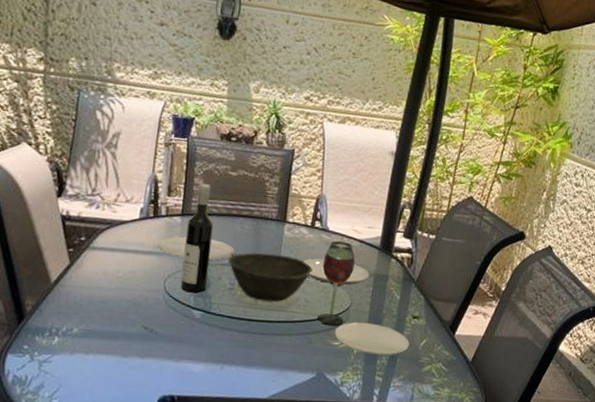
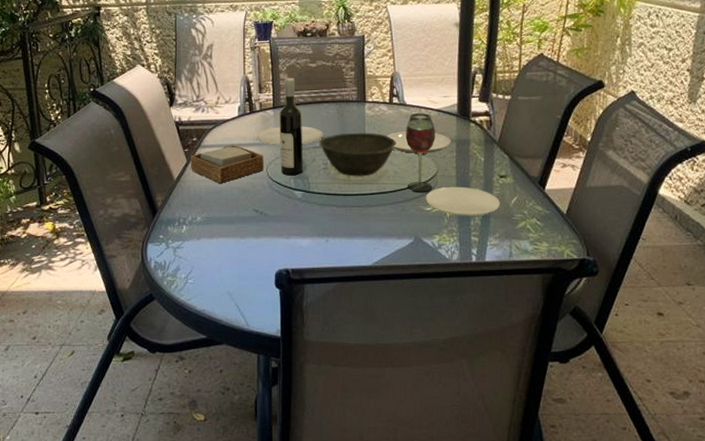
napkin holder: none [73,249,163,293] -> present [191,144,265,183]

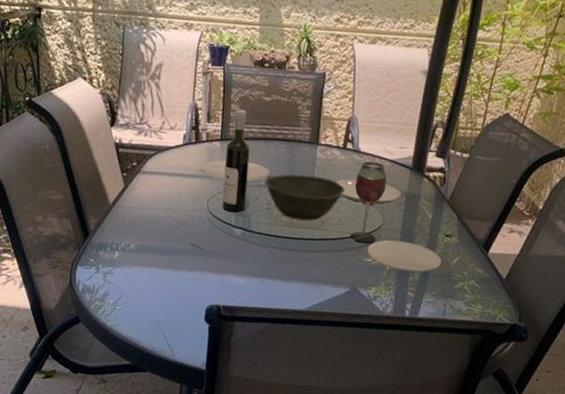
napkin holder: present [191,144,265,183] -> none [128,173,206,213]

